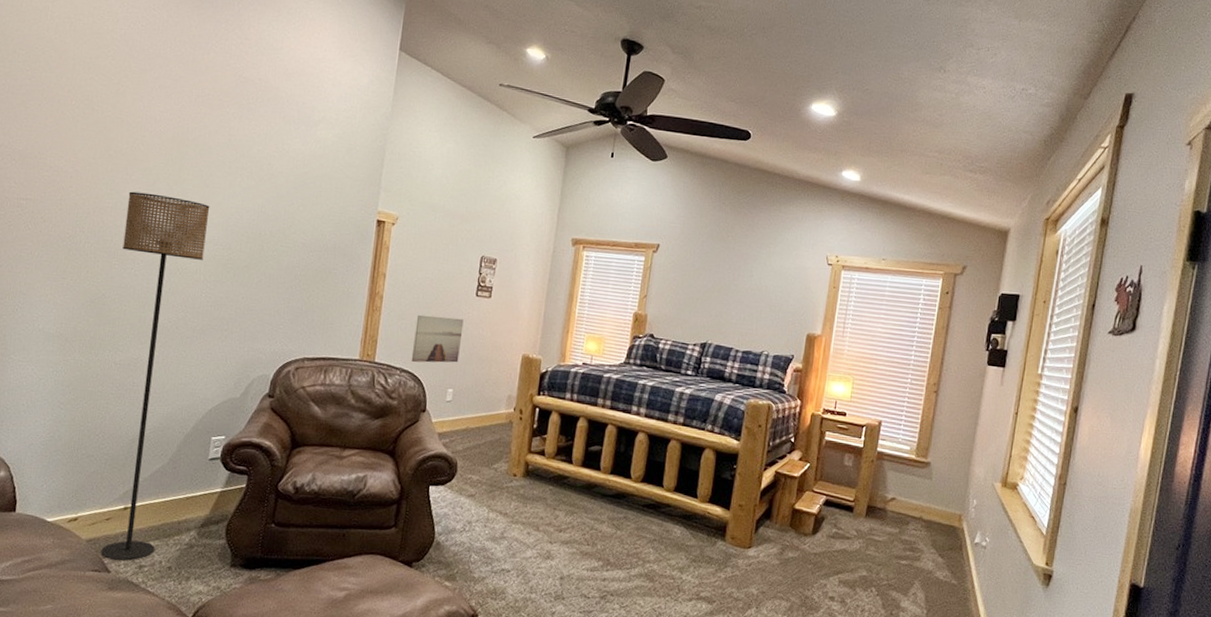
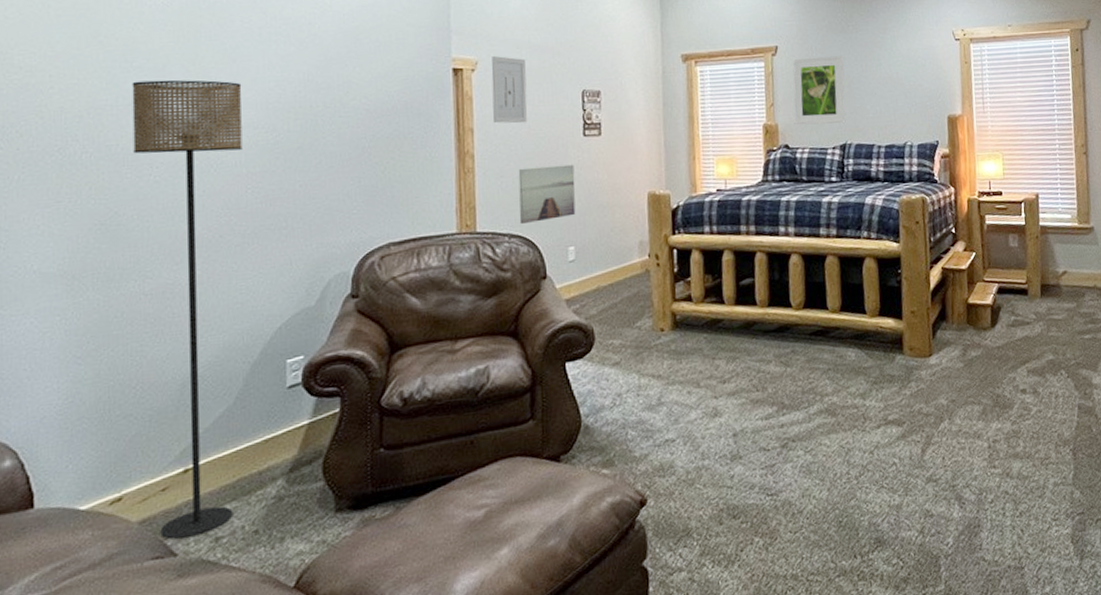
wall art: none [404,215,438,277] -> present [491,56,527,124]
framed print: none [662,259,718,324] -> present [792,55,846,125]

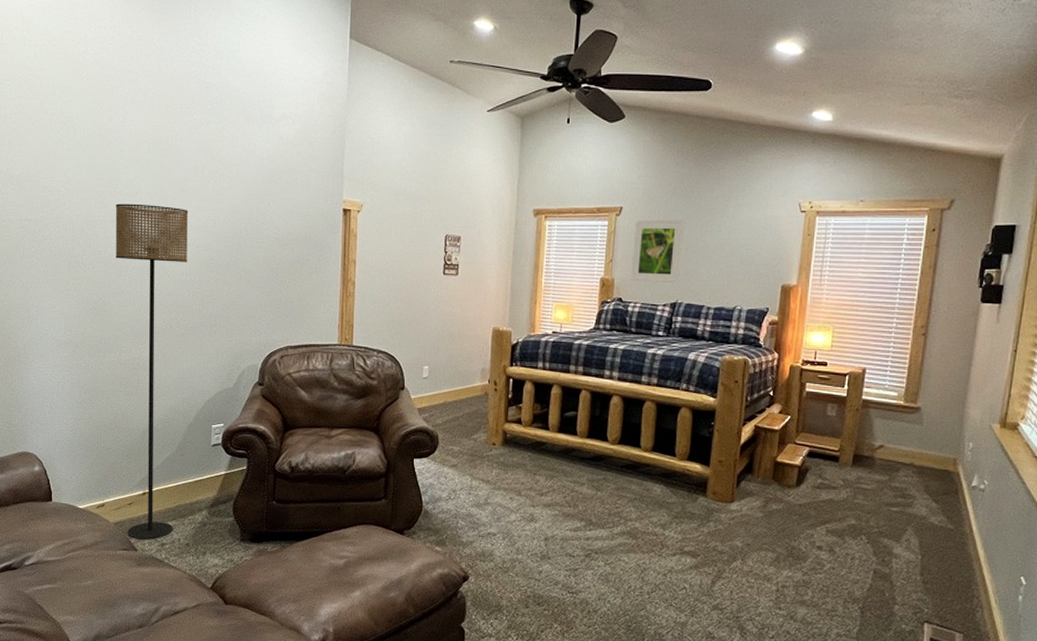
wall art: present [491,56,527,124] -> none [372,201,401,259]
wall art: present [518,164,576,225] -> none [386,297,434,344]

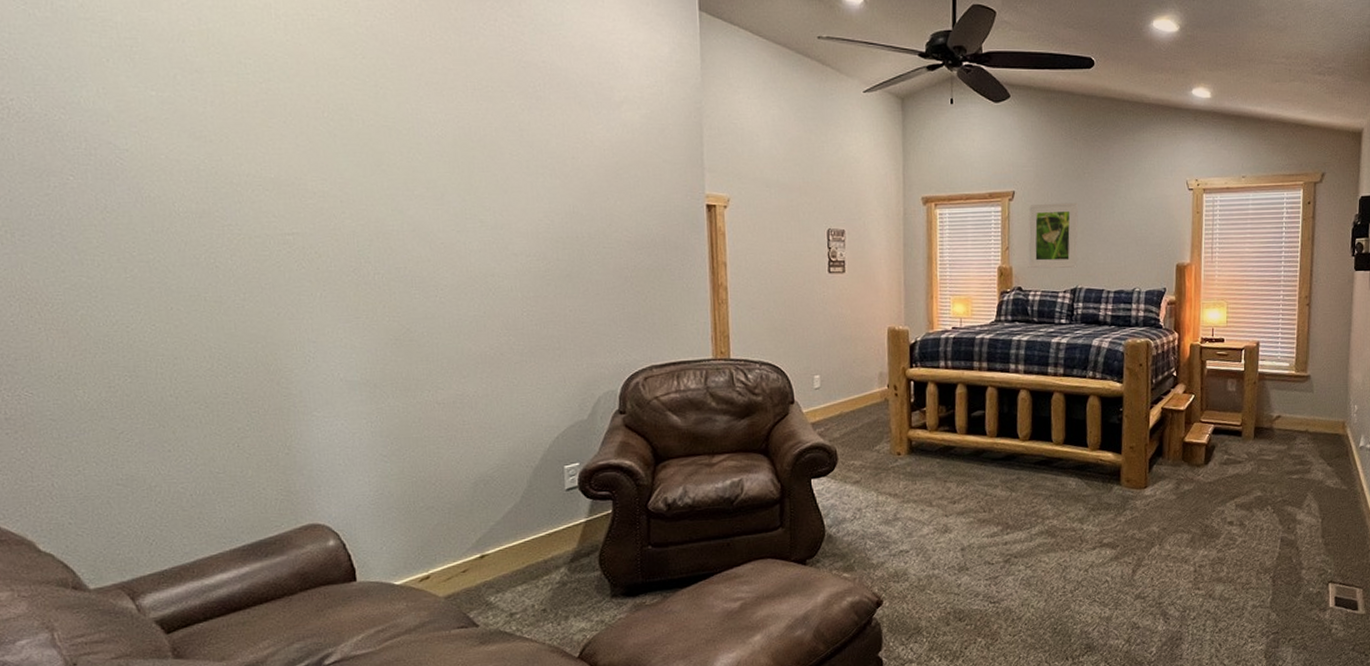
floor lamp: present [115,203,189,540] -> none [414,208,524,613]

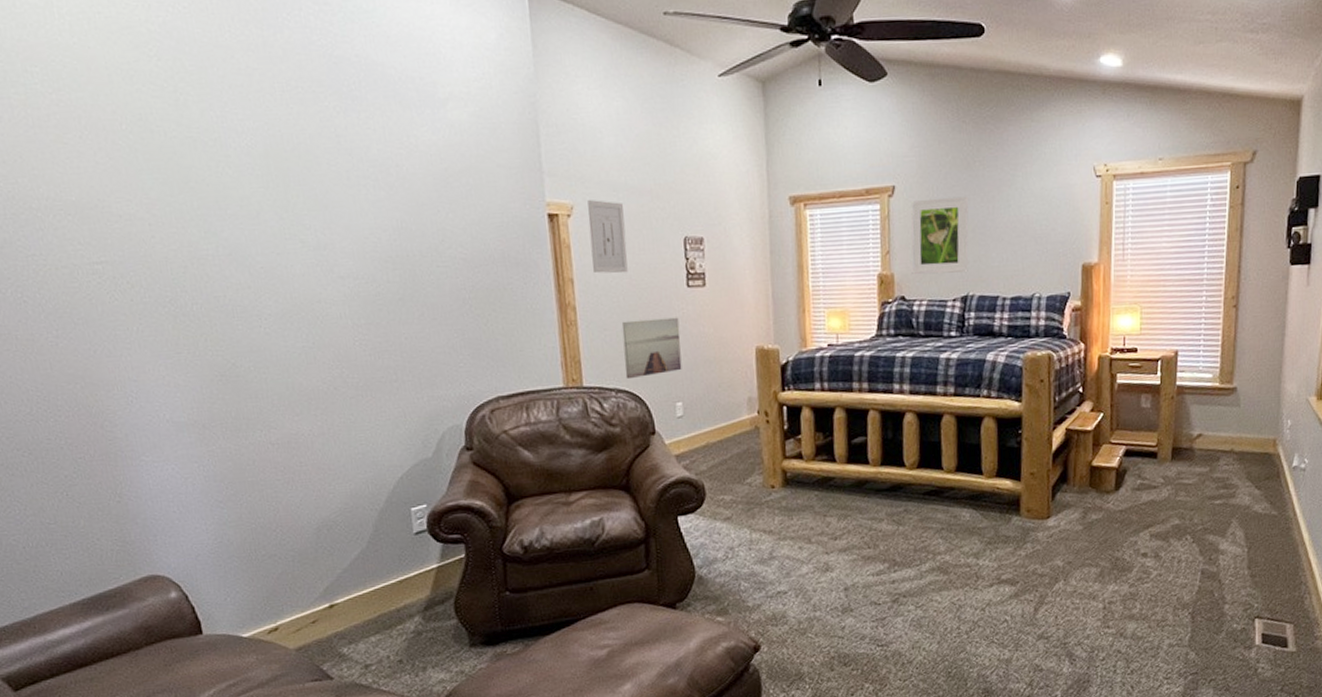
wall art: none [742,194,776,259] -> present [588,200,628,274]
wall art: none [768,299,821,354] -> present [621,317,682,380]

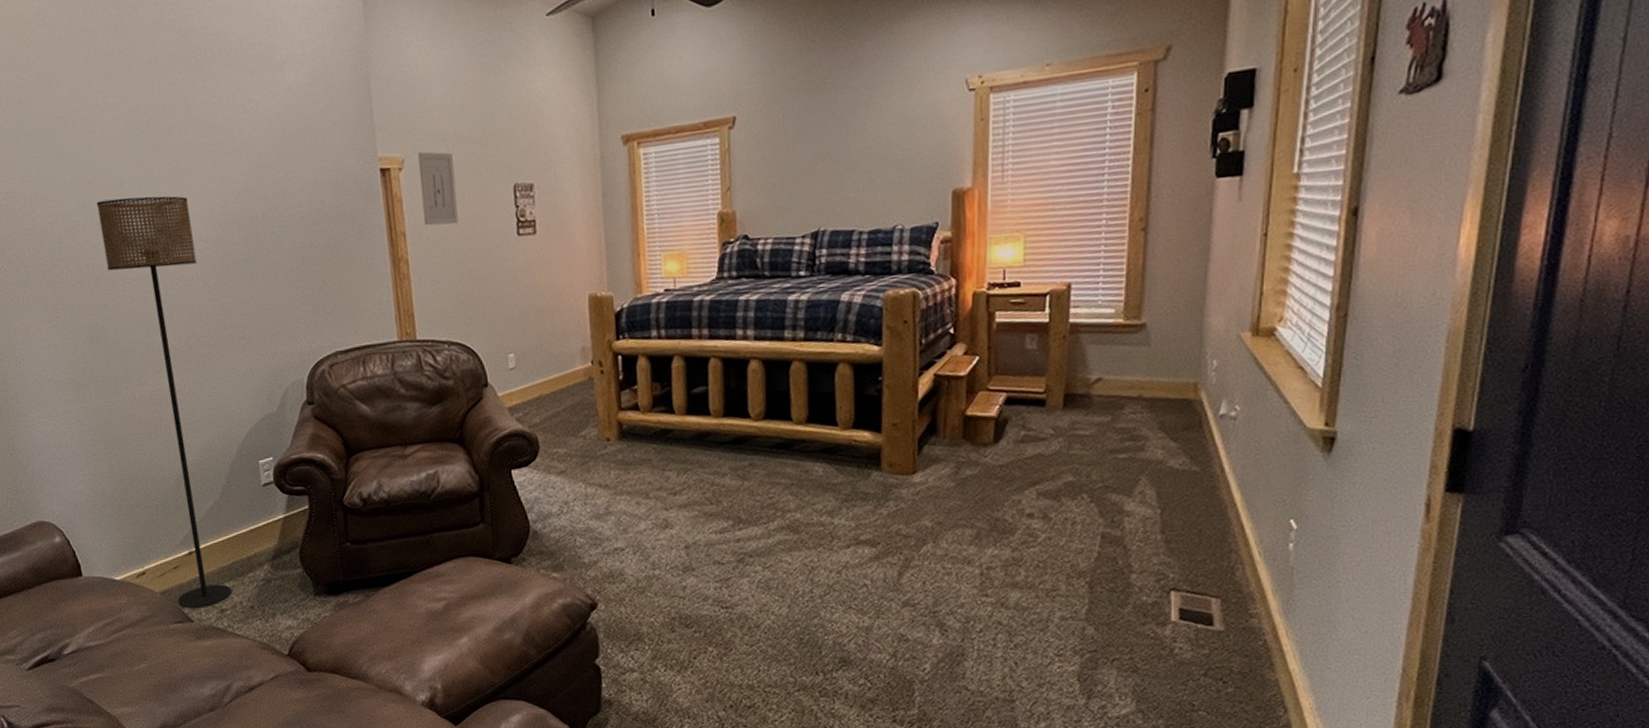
floor lamp: none [229,228,378,666] -> present [96,196,232,609]
wall art: present [621,317,682,380] -> none [453,266,514,332]
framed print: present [910,196,969,275] -> none [753,122,819,211]

